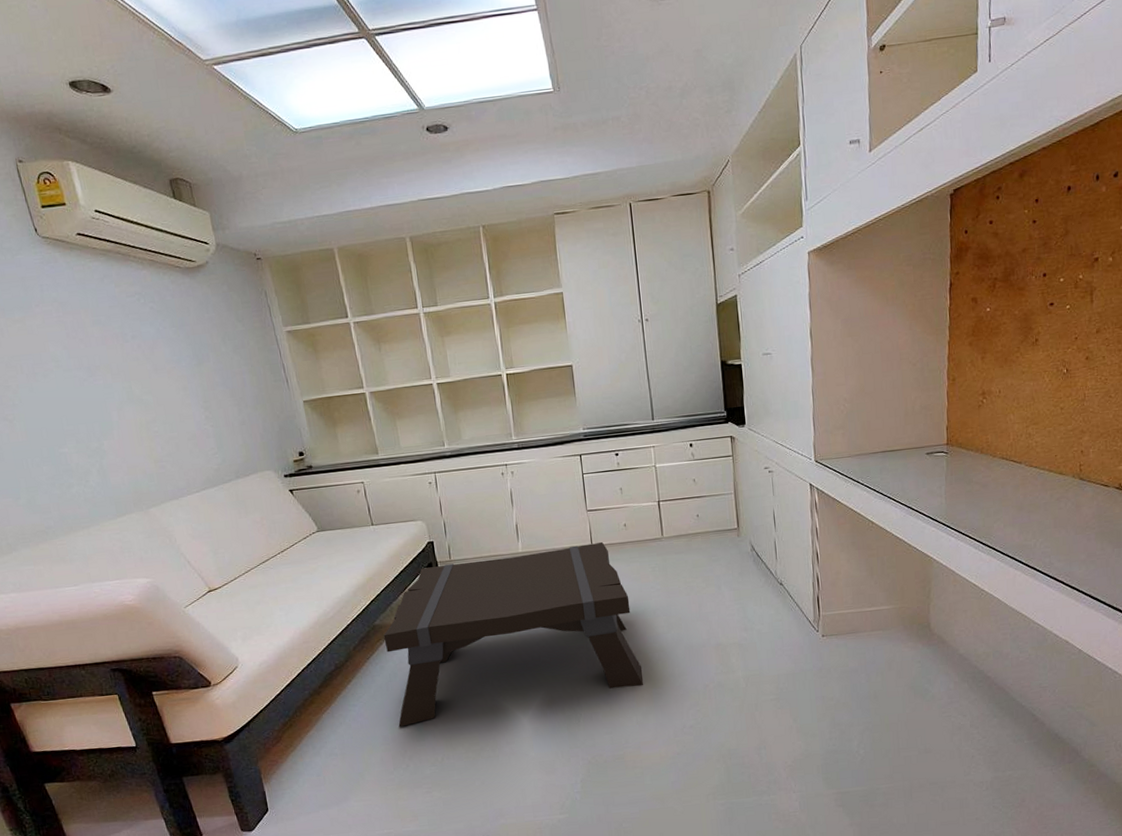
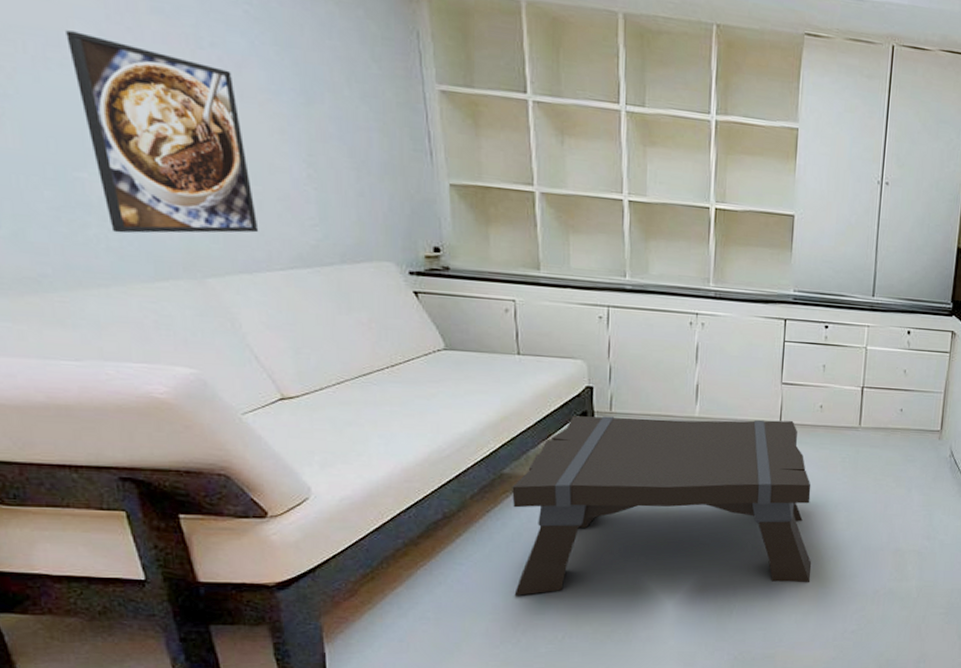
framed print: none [44,350,179,487] -> present [66,30,259,234]

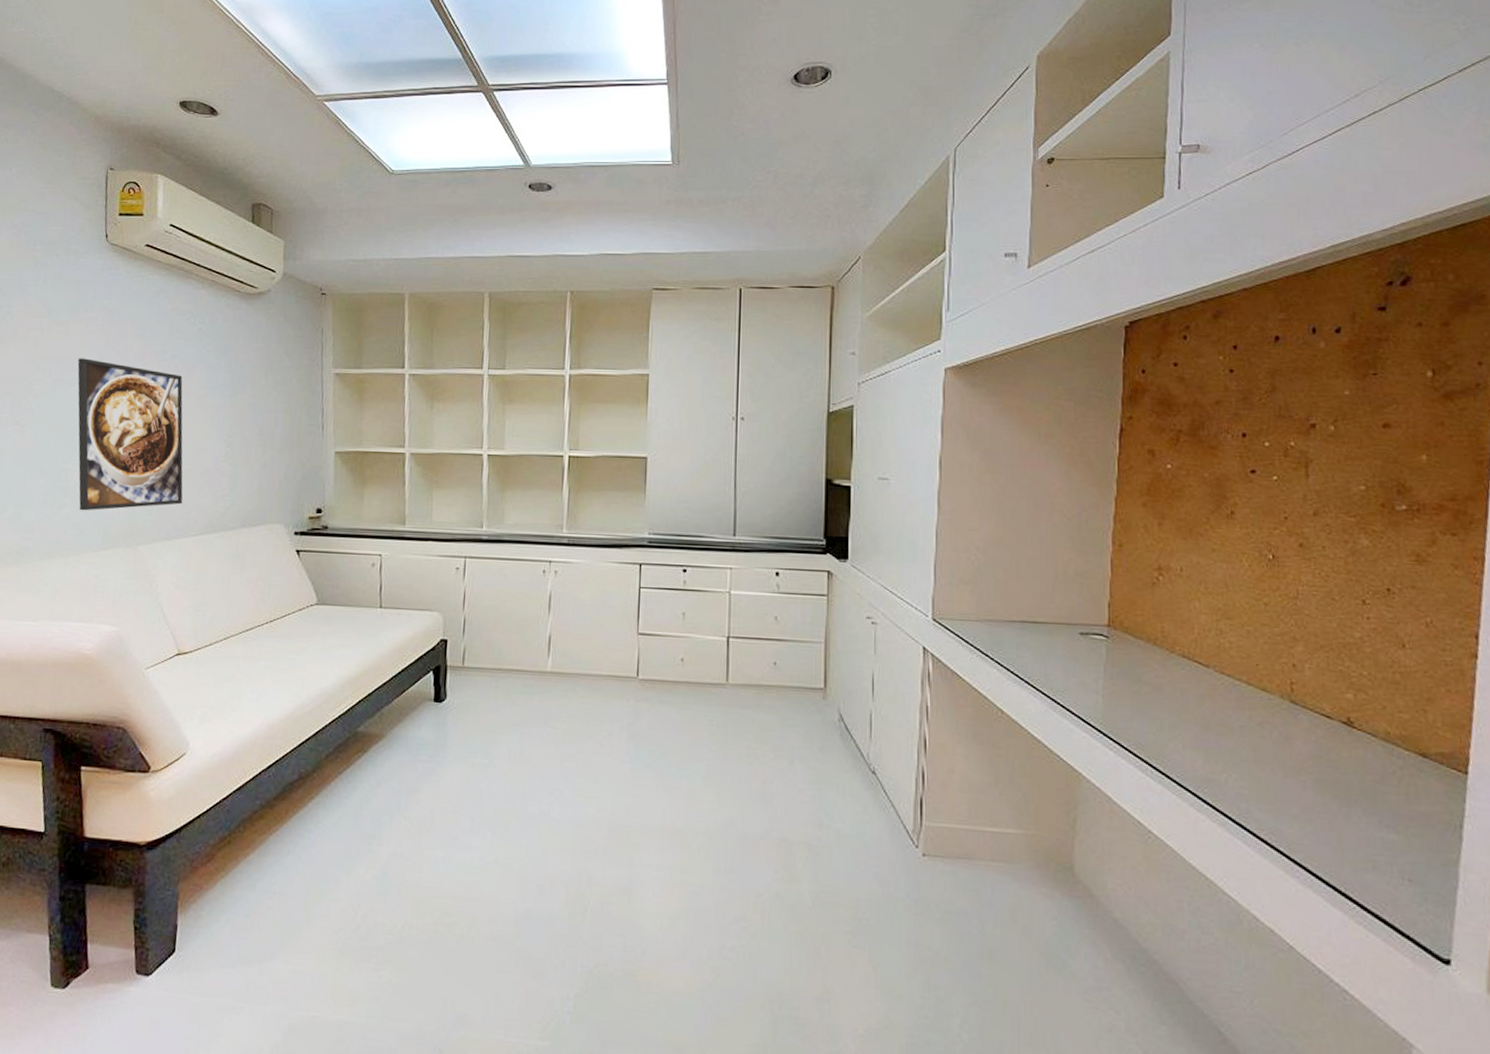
coffee table: present [512,416,812,596] -> none [358,670,678,878]

